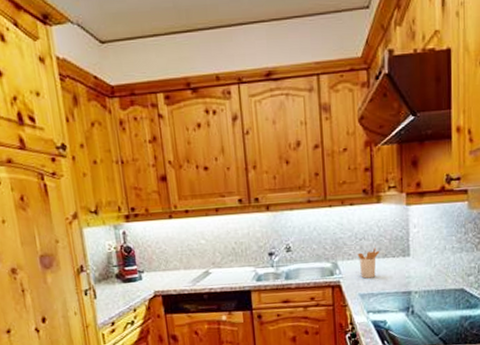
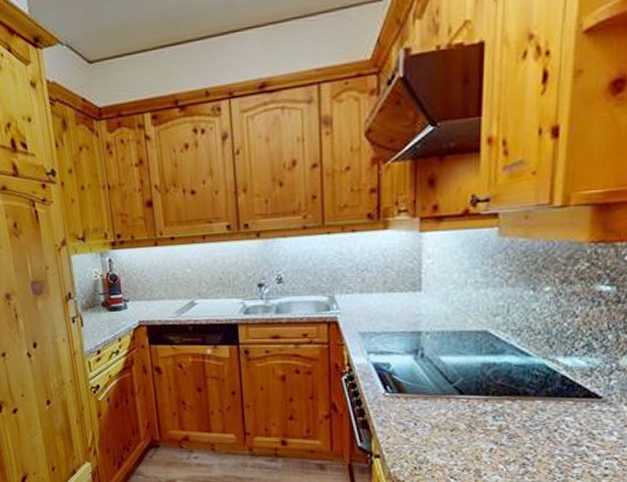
utensil holder: present [357,247,380,279] -> none [358,280,385,315]

